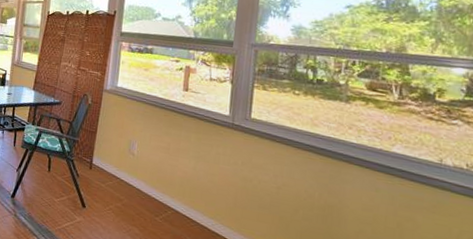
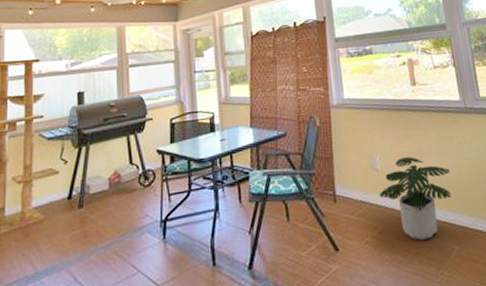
potted plant: none [130,150,202,225] -> present [379,157,452,240]

